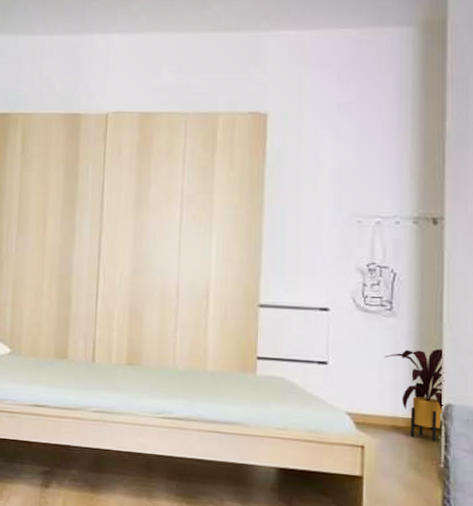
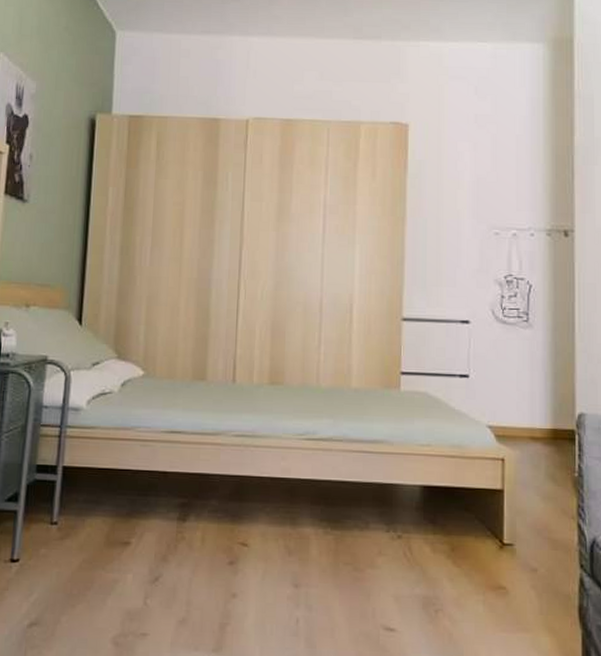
house plant: present [384,349,445,442] -> none [521,359,577,452]

